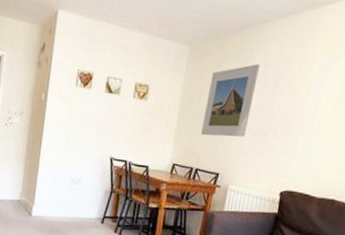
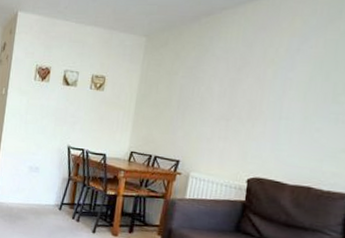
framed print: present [201,63,261,137] -> none [159,50,222,124]

